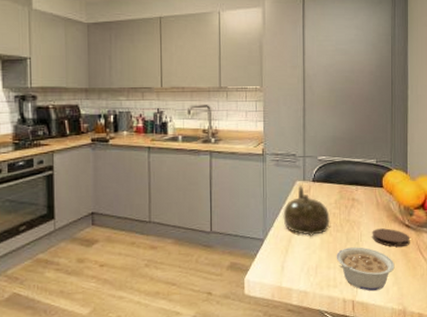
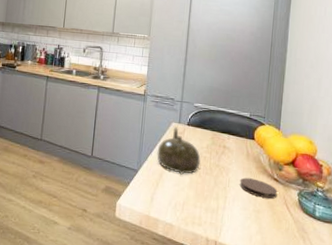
legume: present [336,247,395,291] -> none [203,190,260,236]

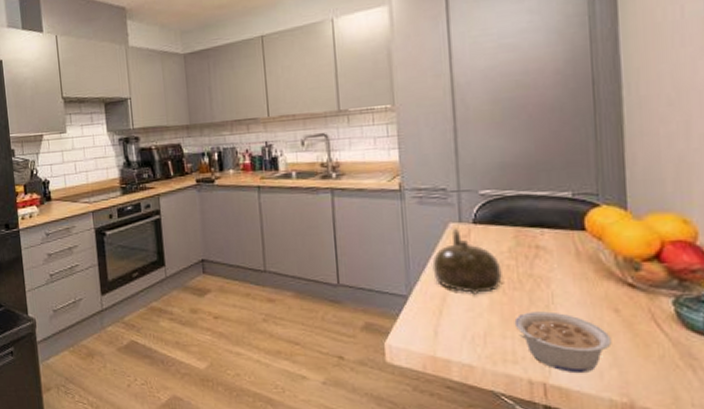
legume: none [203,190,260,236] -> present [514,311,612,372]
coaster: present [239,177,278,199] -> none [570,287,638,314]

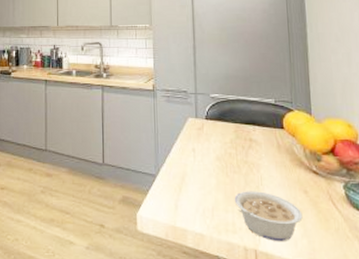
teapot: present [432,228,502,295] -> none [175,122,226,176]

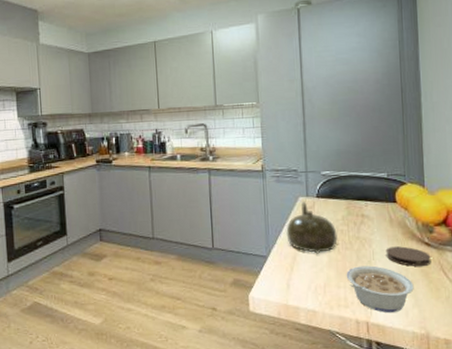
teapot: none [175,122,226,176] -> present [286,201,338,254]
coaster: none [273,173,320,195] -> present [385,246,431,266]

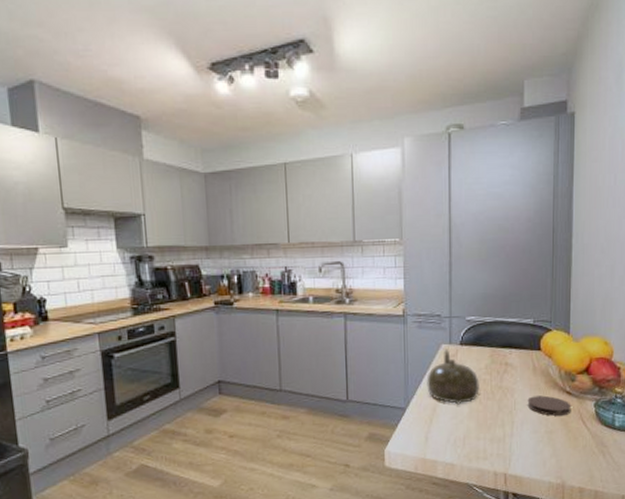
legume: present [346,265,414,313] -> none [486,416,553,464]

